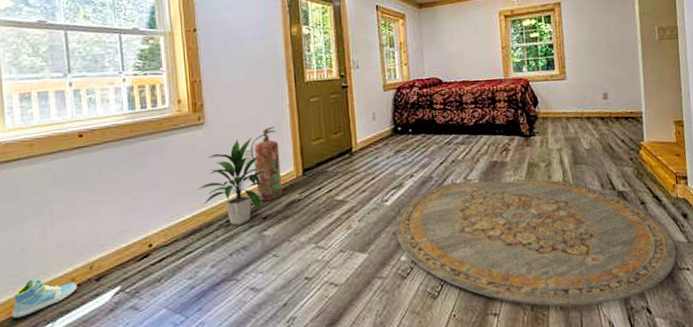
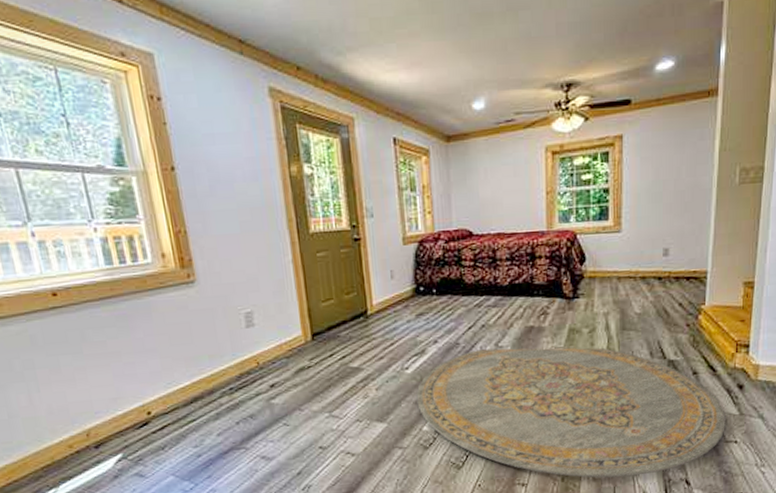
sneaker: present [12,279,77,319] -> none [11,446,77,484]
indoor plant: present [196,137,268,226] -> none [193,297,272,393]
fire extinguisher: present [250,126,283,202] -> none [250,285,291,368]

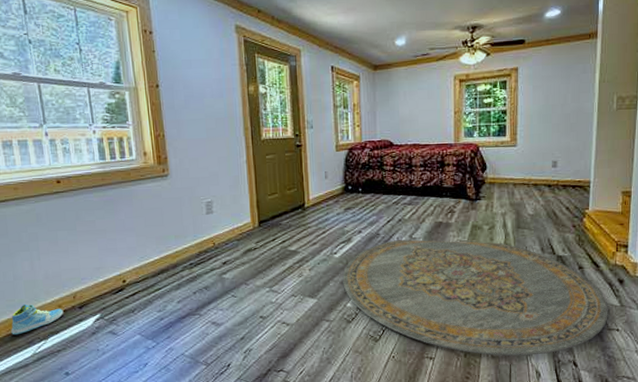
sneaker: none [11,446,77,484] -> present [11,304,64,335]

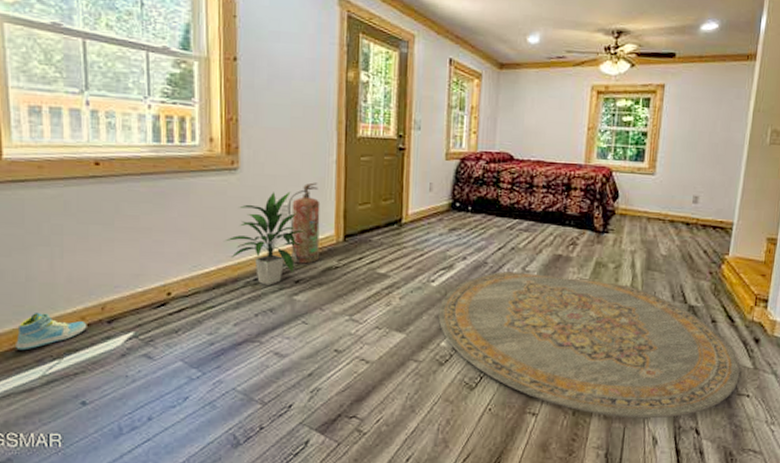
indoor plant: none [162,190,227,268] -> present [223,191,305,286]
fire extinguisher: none [211,180,241,248] -> present [287,182,320,264]

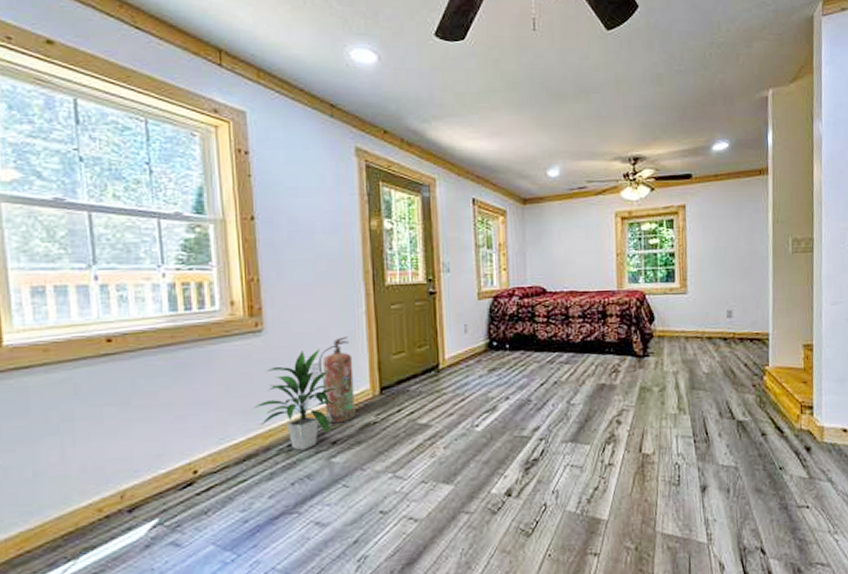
sneaker: present [16,313,87,351] -> none [23,510,105,556]
rug: present [438,271,740,419] -> none [486,406,796,547]

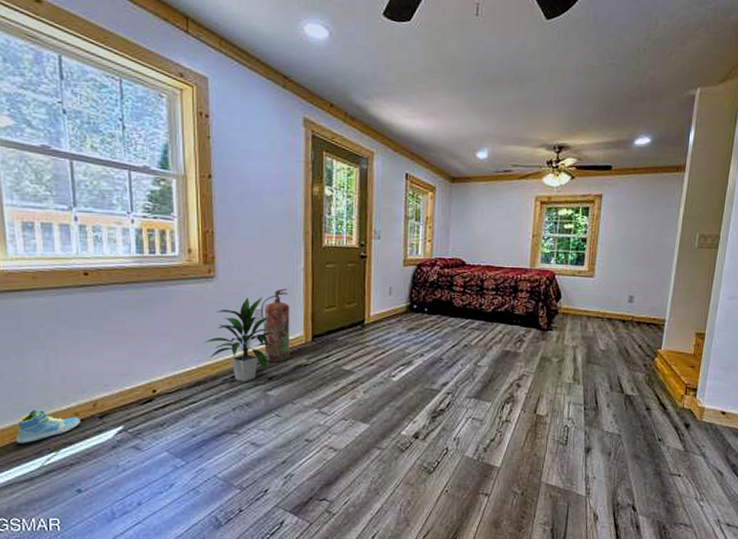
sneaker: none [23,510,105,556] -> present [16,410,81,444]

